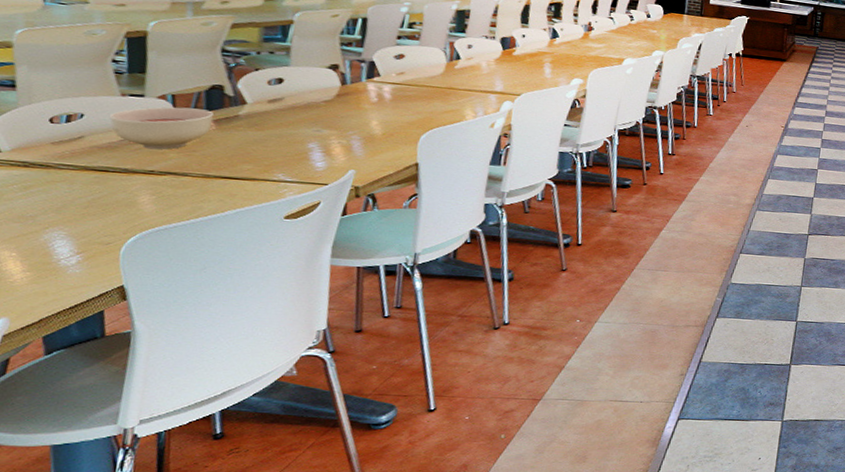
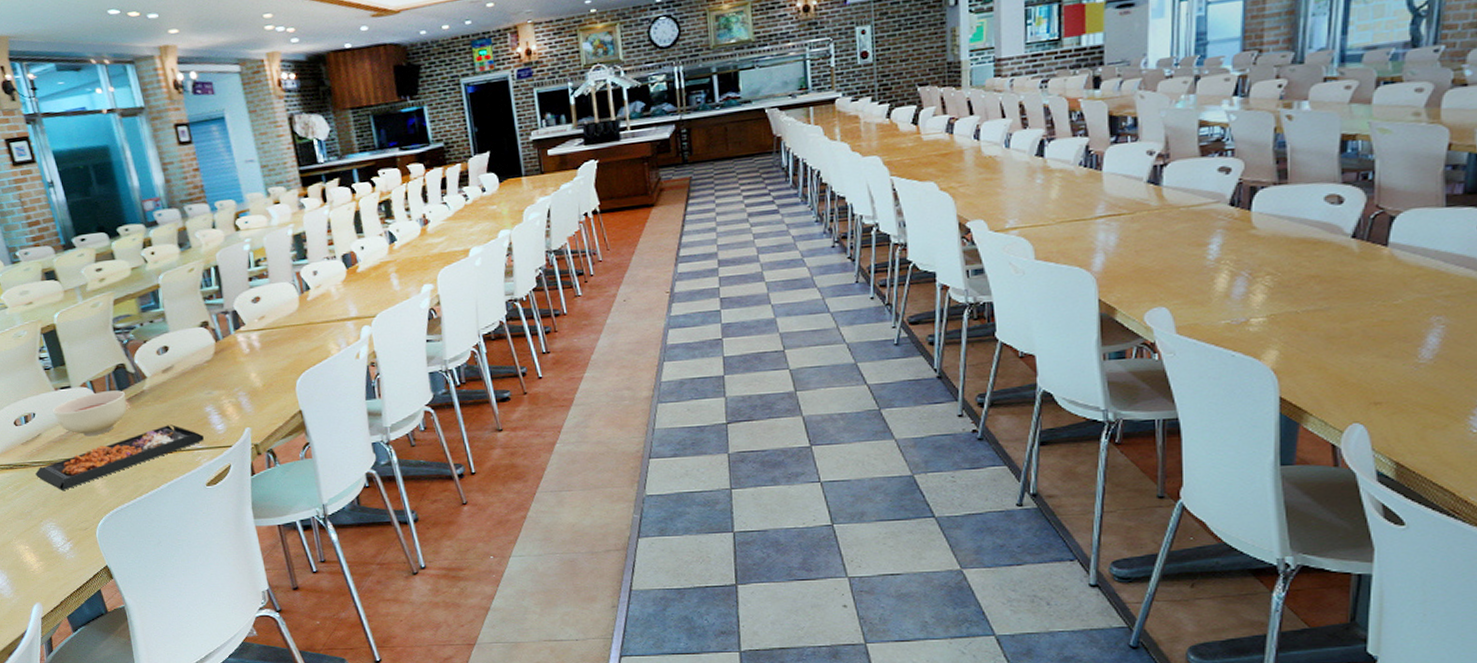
food tray: none [58,152,297,199] -> present [35,424,204,490]

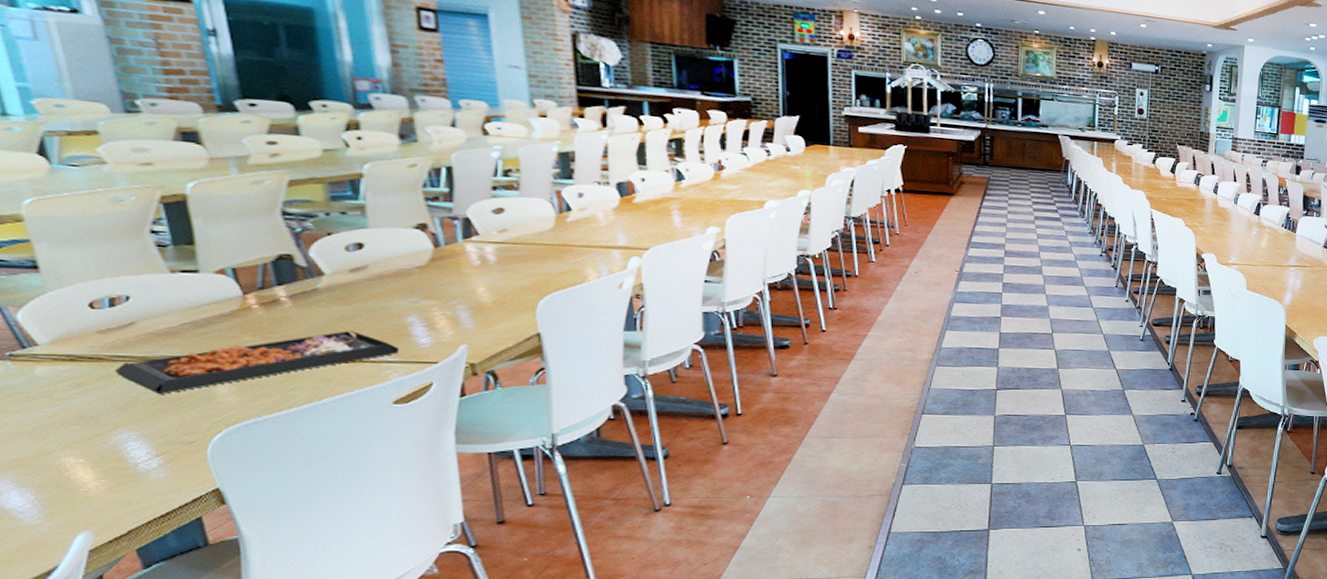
bowl: present [52,390,128,437] -> none [160,282,288,333]

